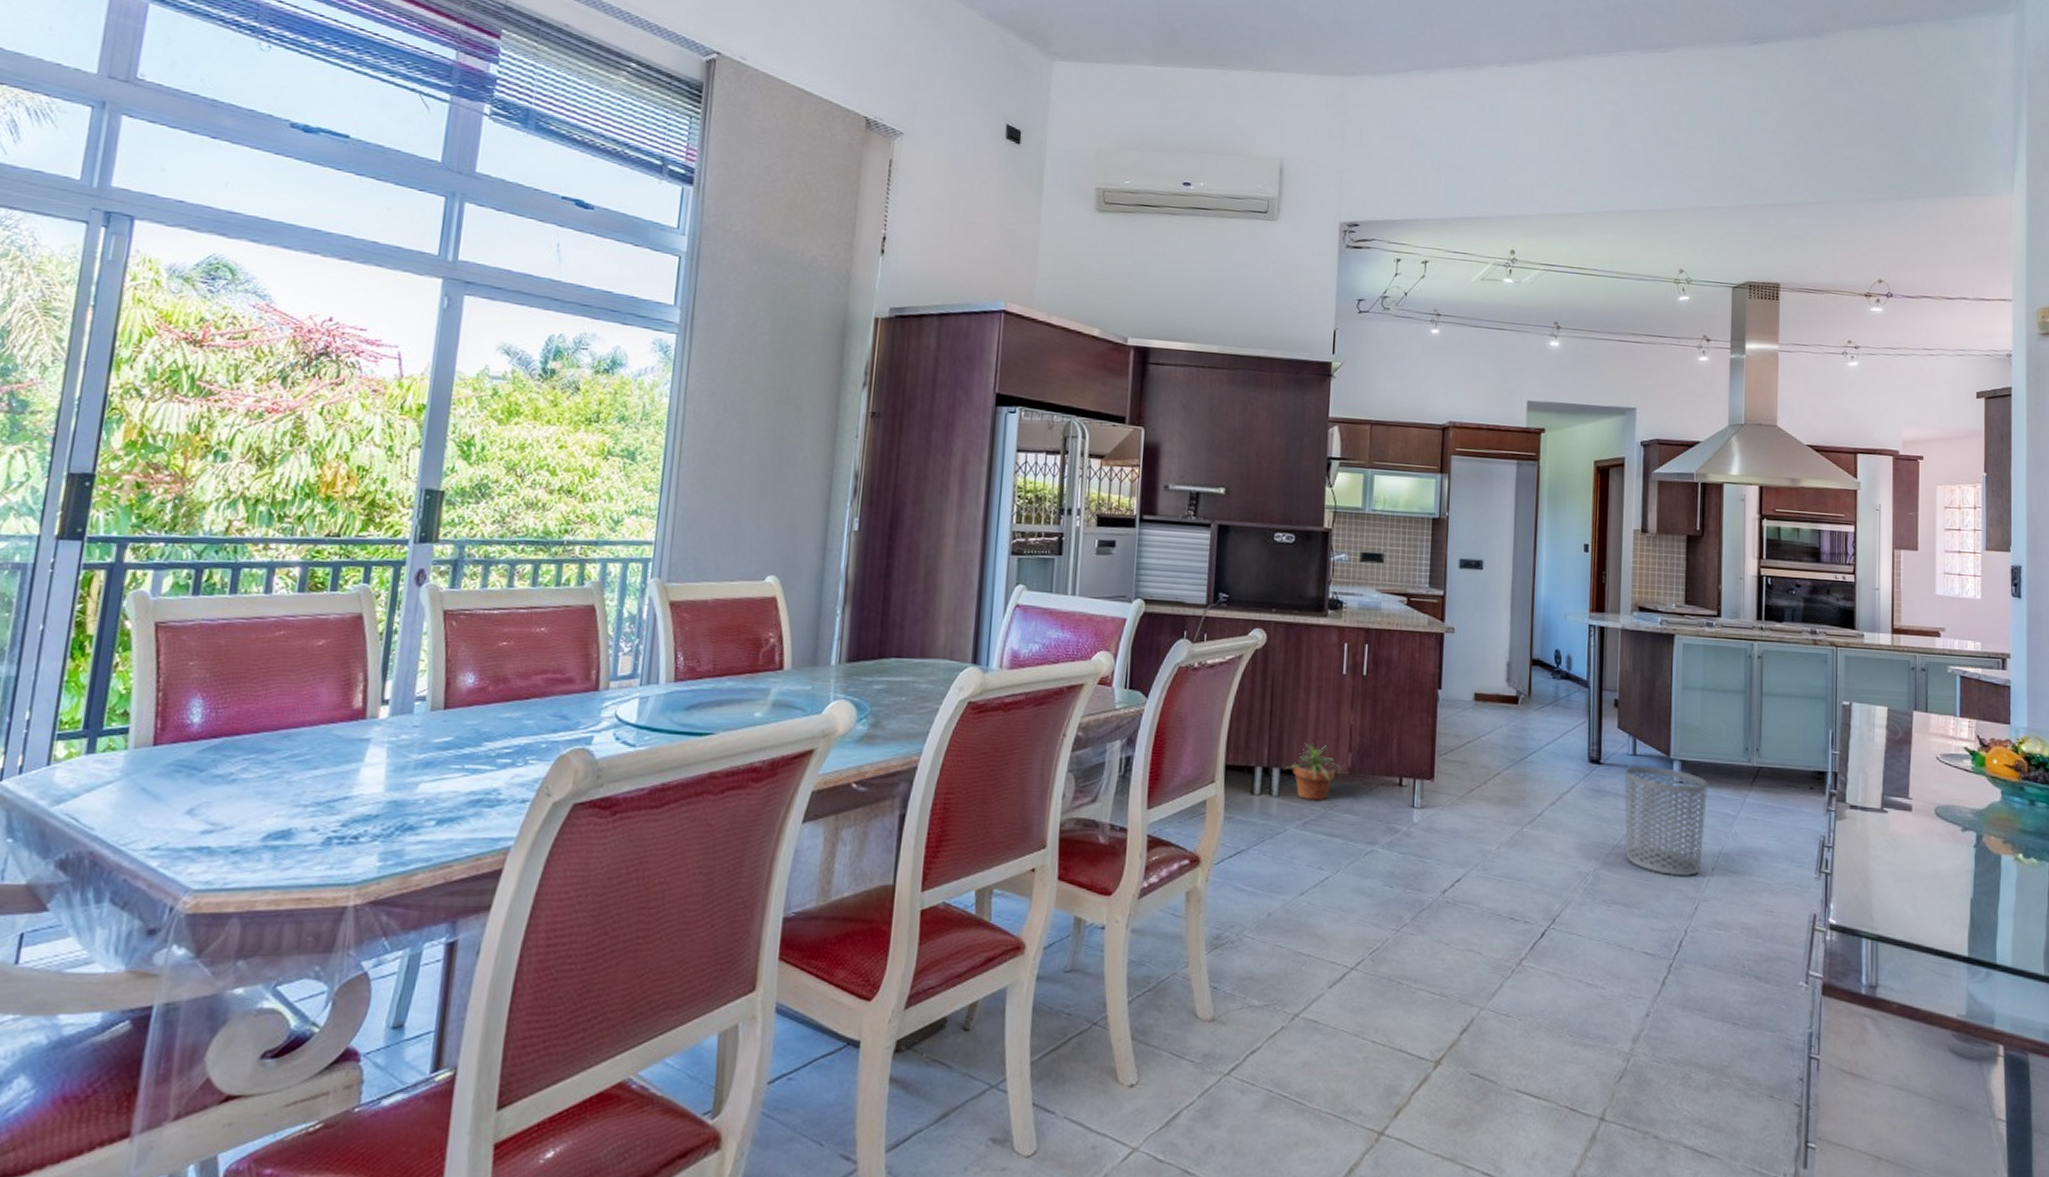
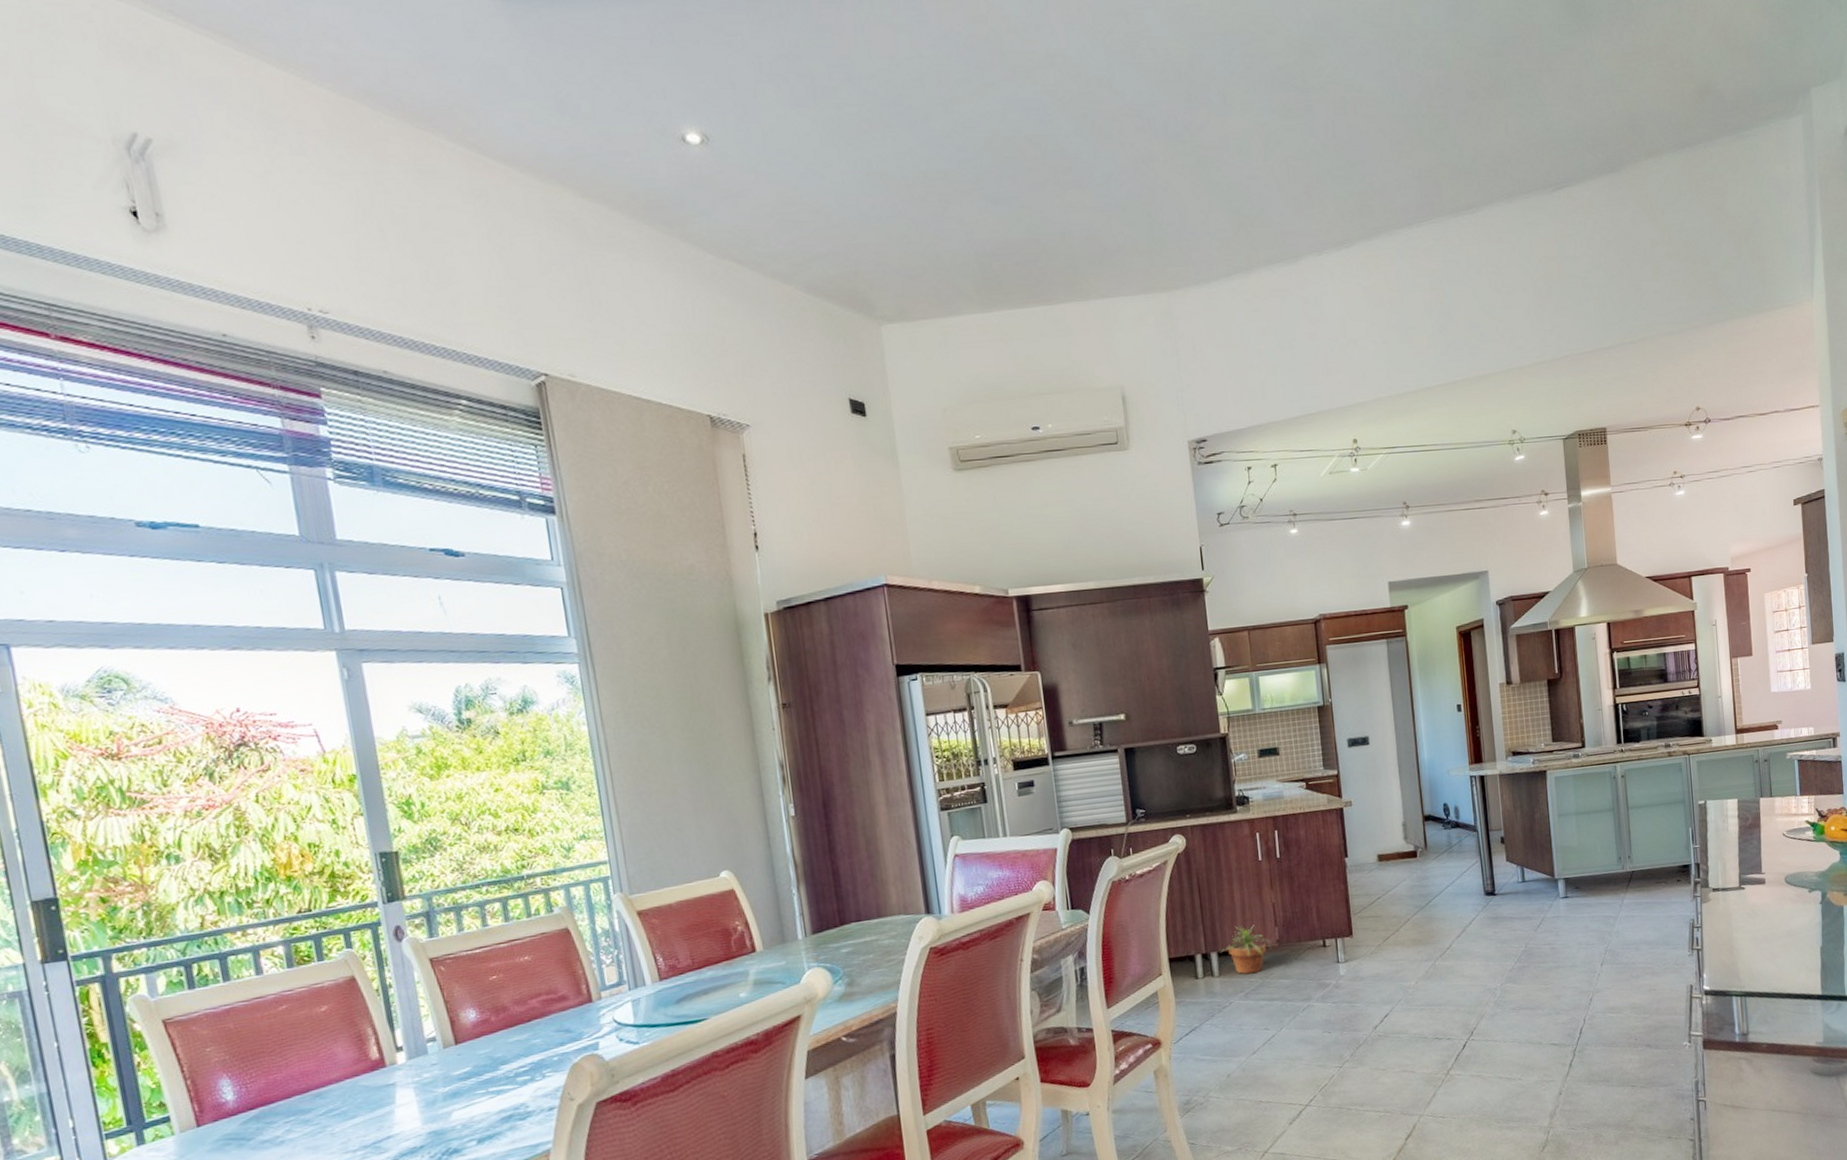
waste bin: present [1624,766,1707,876] -> none [1517,887,1592,977]

